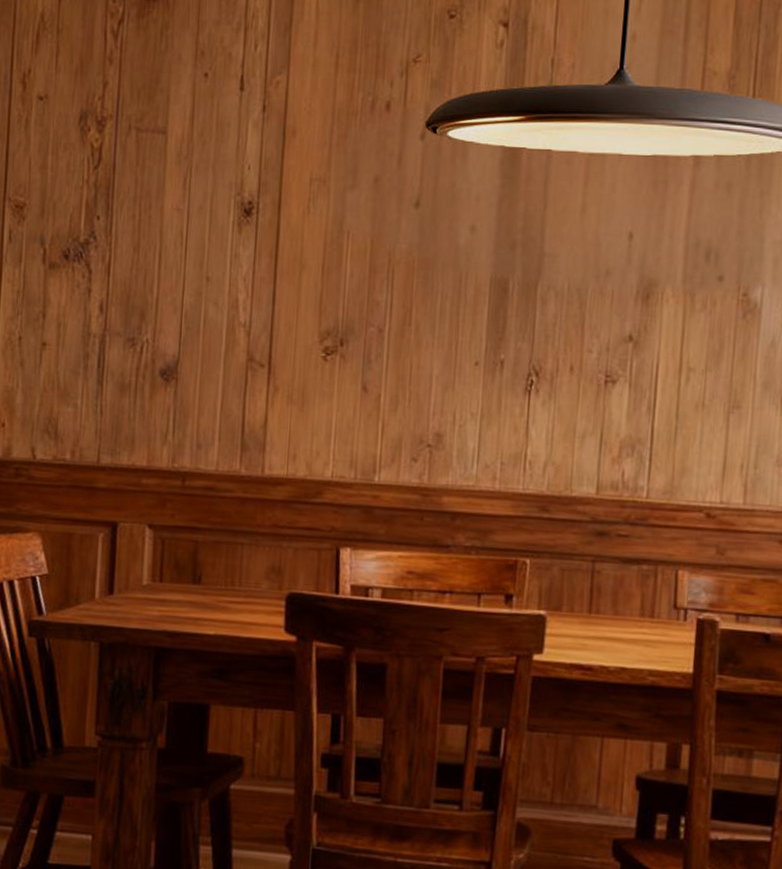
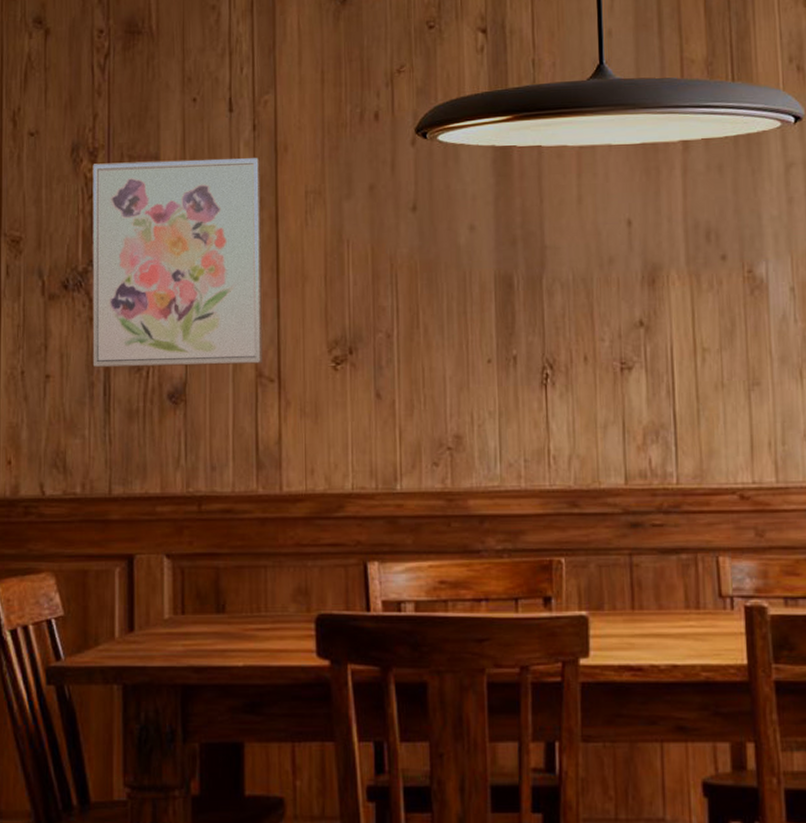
wall art: none [88,133,267,348] -> present [92,158,262,368]

